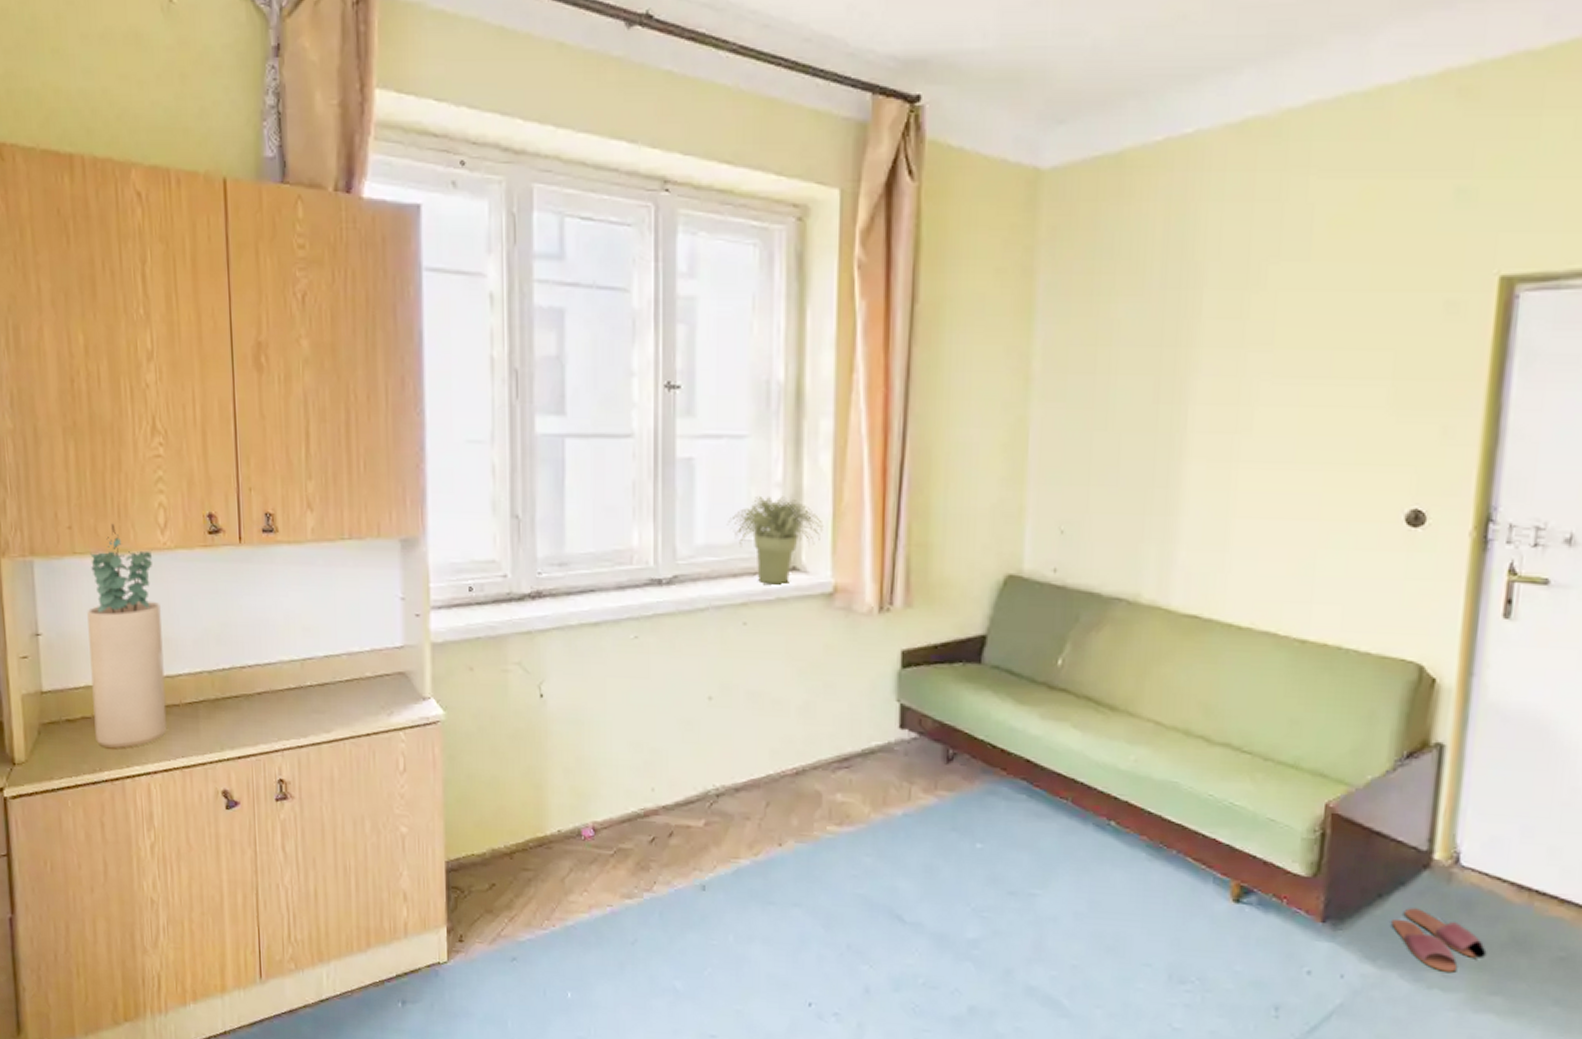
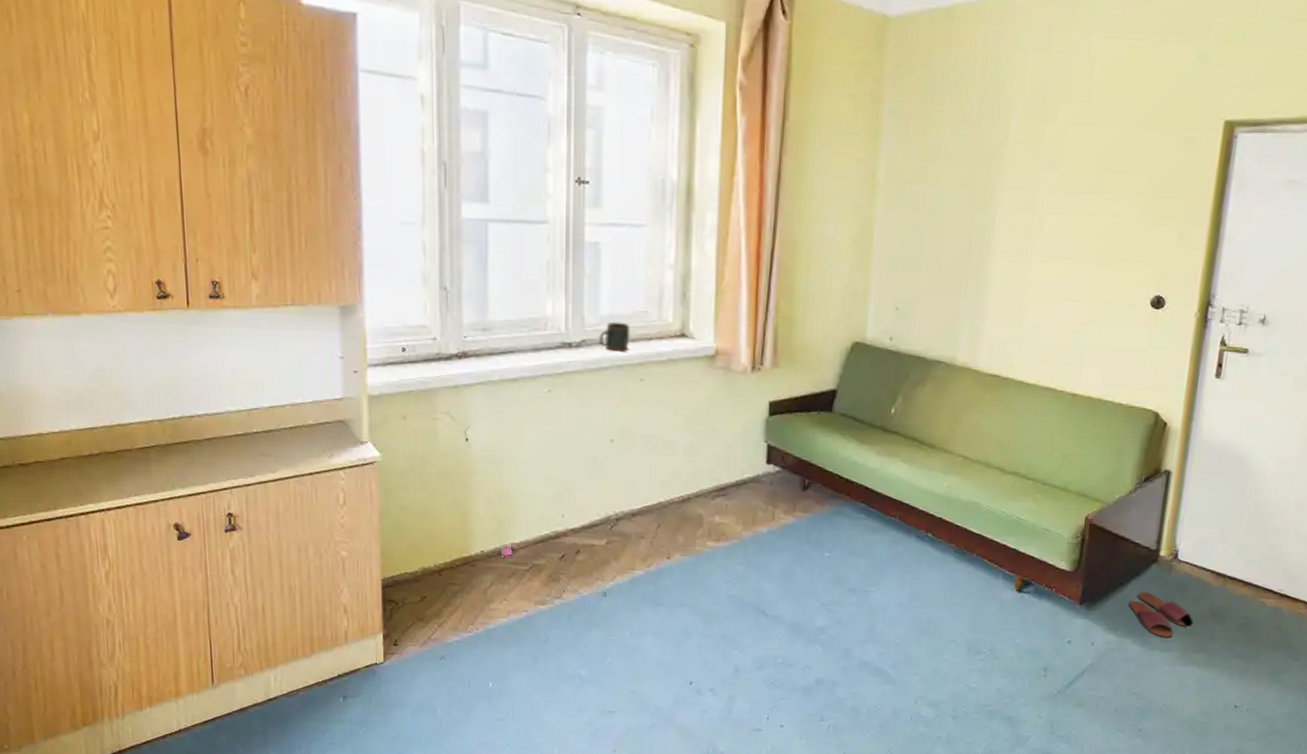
vase: present [87,523,167,748] -> none [38,288,120,489]
mug: none [693,553,731,589] -> present [599,321,631,351]
potted plant: present [726,495,824,585] -> none [627,275,708,348]

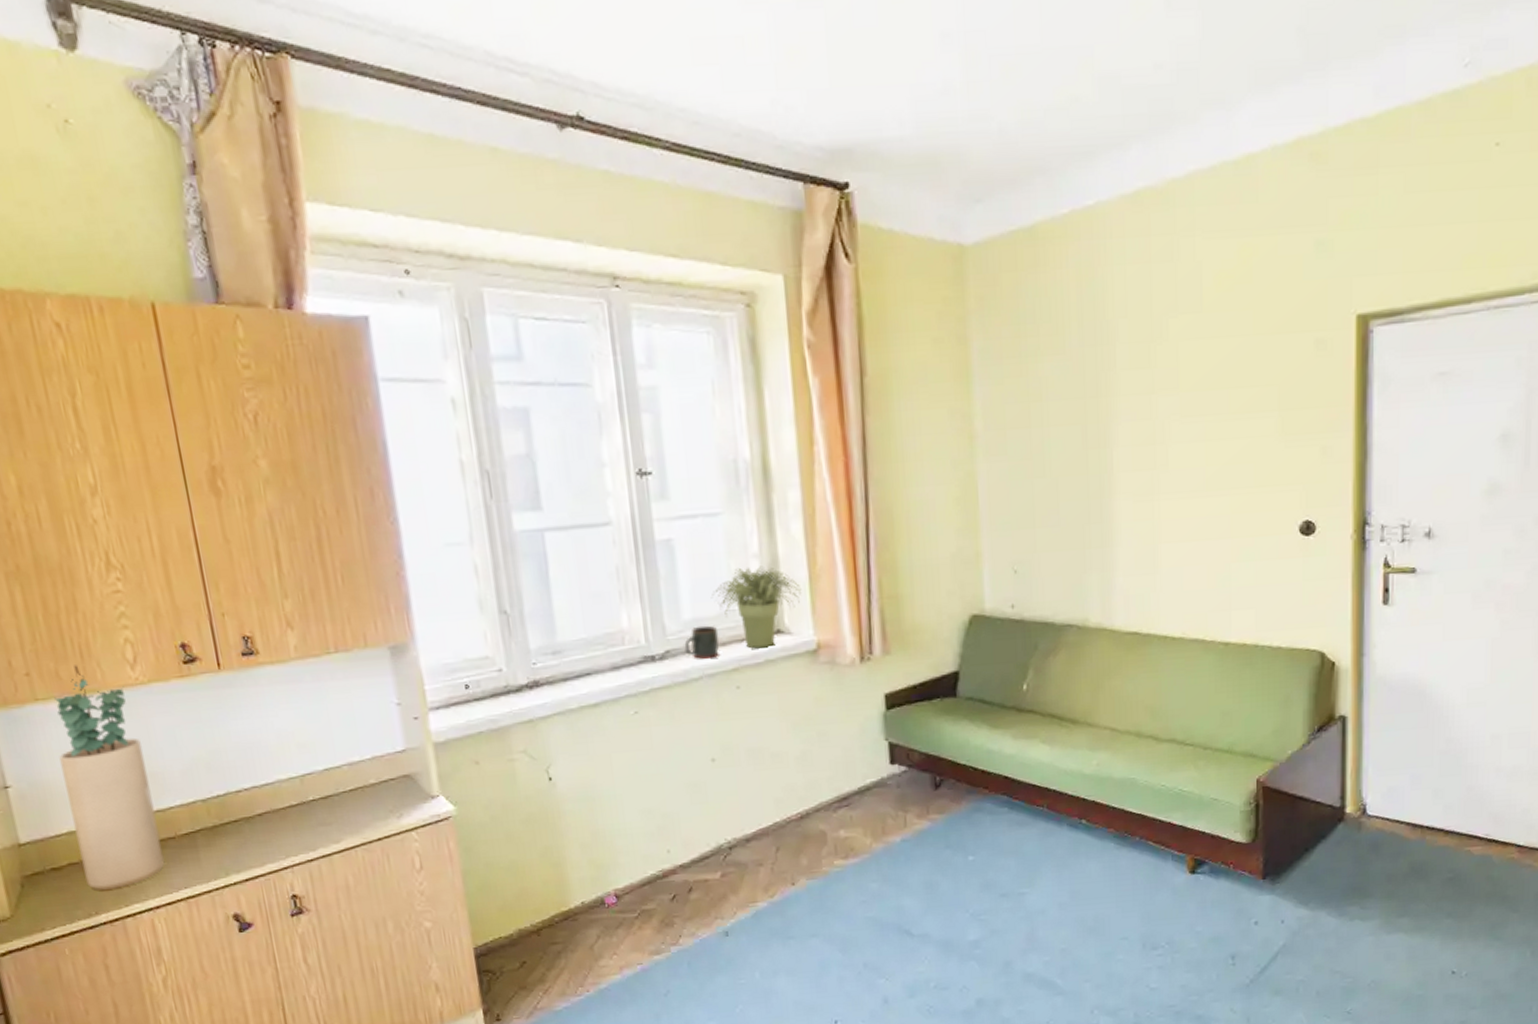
vase: none [38,288,120,489] -> present [54,665,165,891]
potted plant: none [627,275,708,348] -> present [710,566,802,649]
slippers: present [1128,592,1193,638] -> none [1318,856,1393,905]

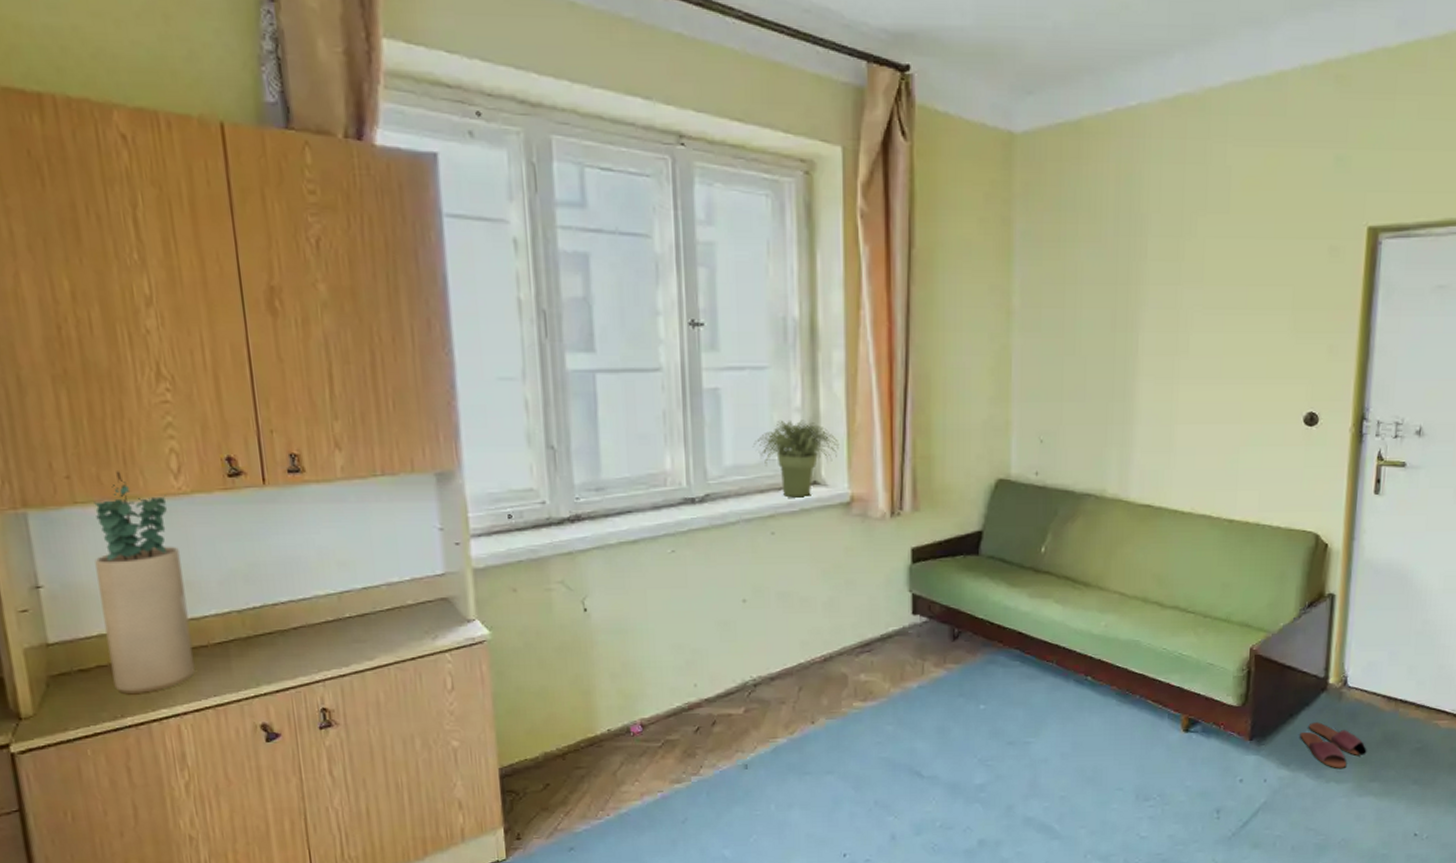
mug: present [684,625,720,659] -> none [724,472,758,504]
slippers: none [1318,856,1393,905] -> present [1300,722,1367,768]

